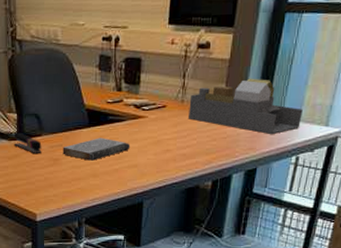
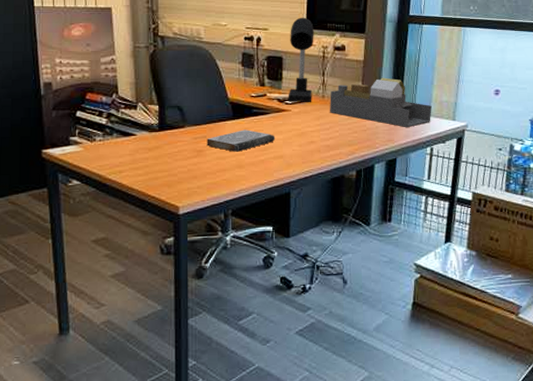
stapler: present [14,132,42,154] -> none [155,124,185,146]
desk lamp: none [145,11,177,108] -> present [288,17,314,102]

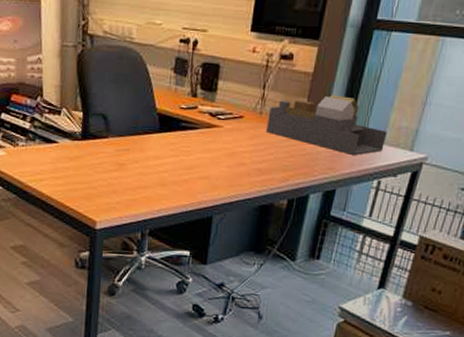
book: present [206,129,276,152] -> none [129,144,203,169]
desk lamp: present [288,17,314,102] -> none [221,17,260,118]

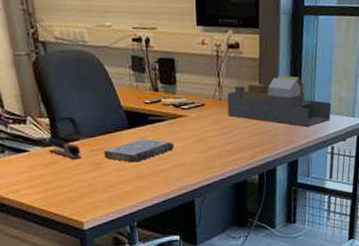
stapler: none [77,132,108,157] -> present [48,137,82,160]
book: none [129,144,203,169] -> present [103,138,175,163]

